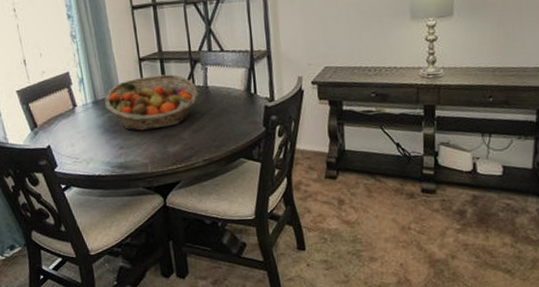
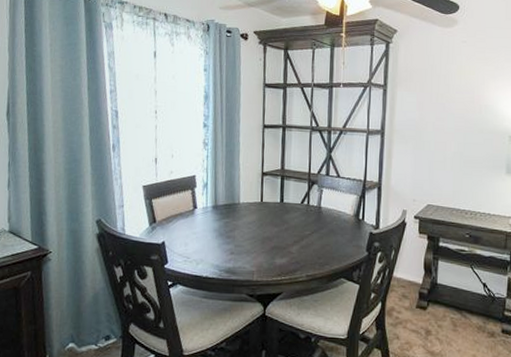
fruit basket: present [104,74,199,131] -> none [223,190,312,240]

